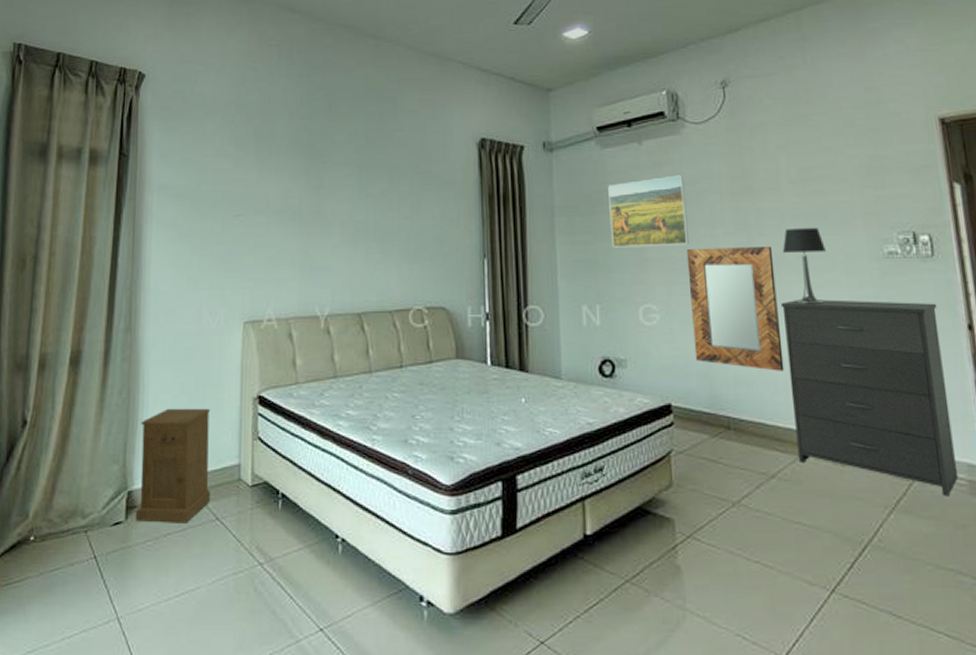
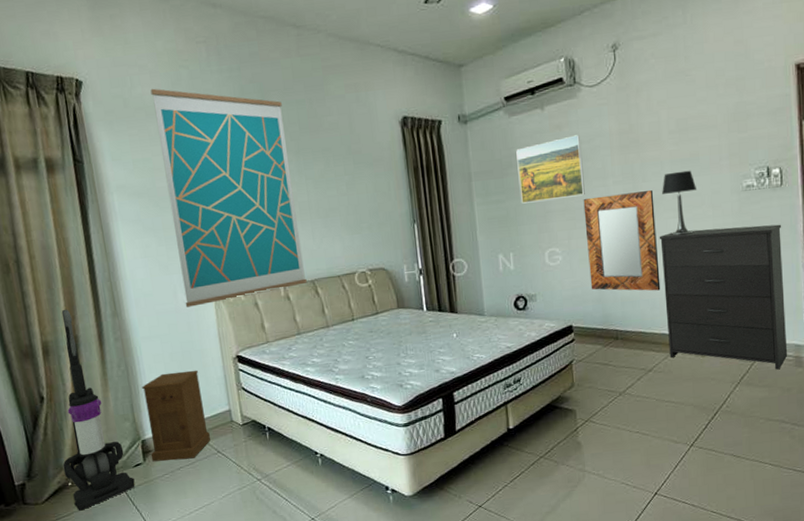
vacuum cleaner: none [28,317,109,577] -> present [61,309,135,511]
wall art: none [209,87,352,330] -> present [150,88,307,307]

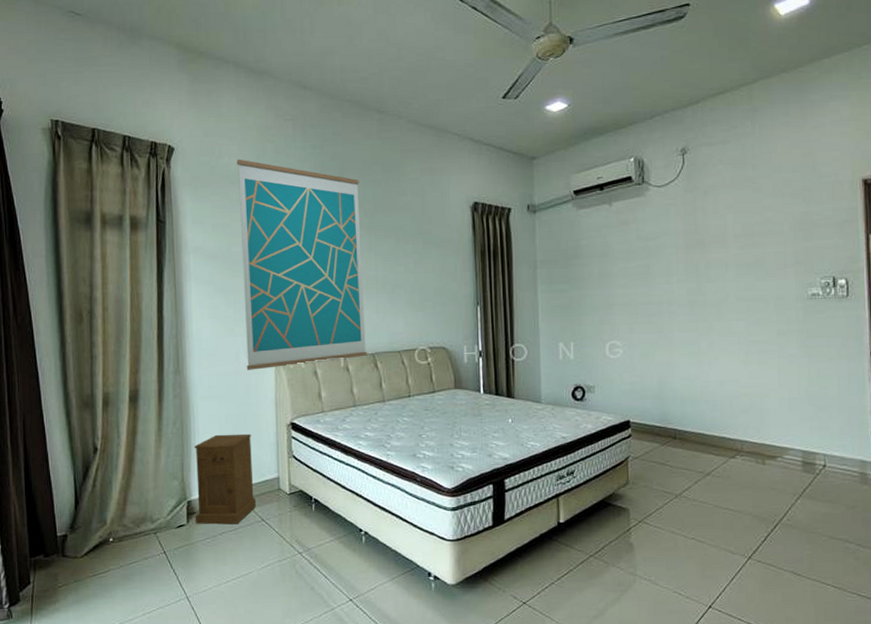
vacuum cleaner: present [61,309,135,511] -> none [107,362,176,569]
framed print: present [516,135,585,204] -> none [582,232,649,295]
home mirror: present [583,190,661,291] -> none [646,291,722,393]
dresser: present [659,224,788,370] -> none [721,334,853,485]
table lamp: present [661,170,698,235] -> none [725,274,762,338]

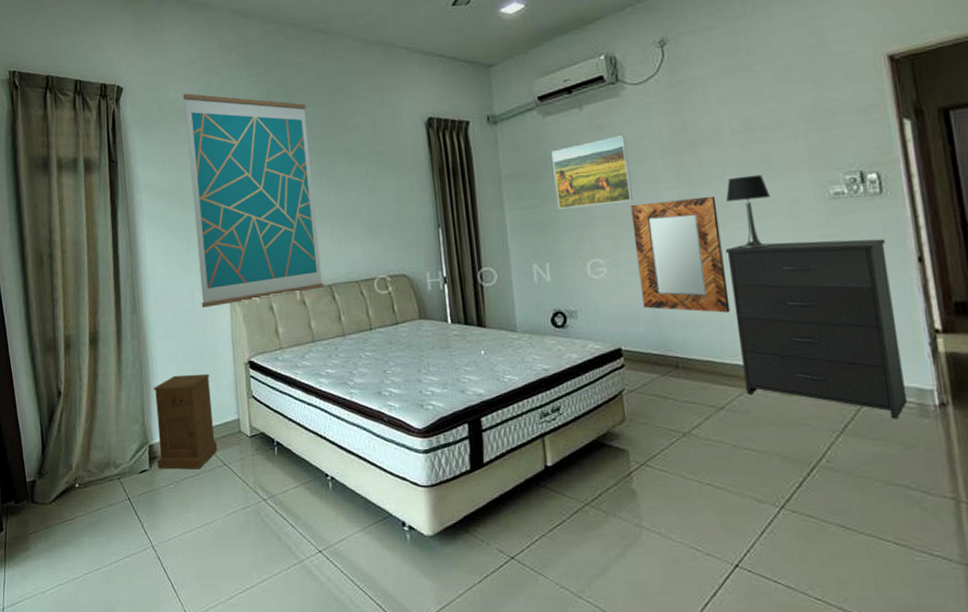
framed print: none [582,232,649,295] -> present [551,135,633,209]
home mirror: none [646,291,722,393] -> present [630,197,731,313]
dresser: none [721,334,853,485] -> present [725,239,908,419]
table lamp: none [725,274,762,338] -> present [725,174,771,248]

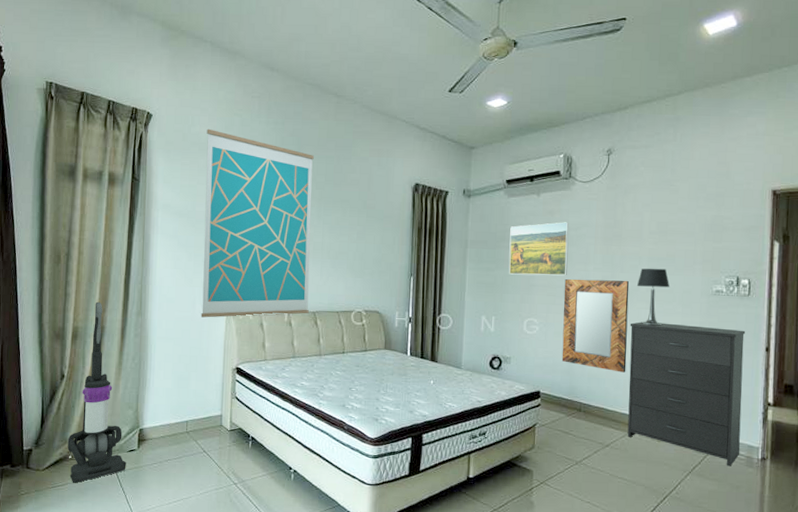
vacuum cleaner: none [72,304,139,515] -> present [67,301,126,483]
nightstand: present [153,373,217,470] -> none [145,372,201,453]

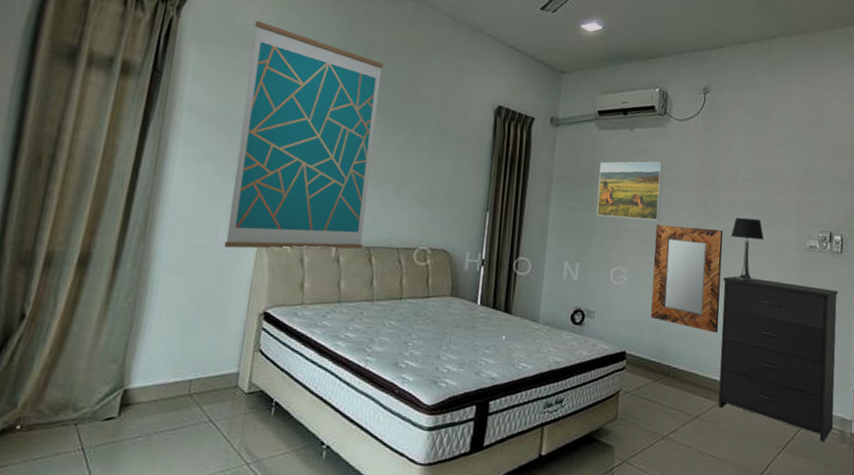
vacuum cleaner: present [67,301,126,483] -> none [14,220,99,464]

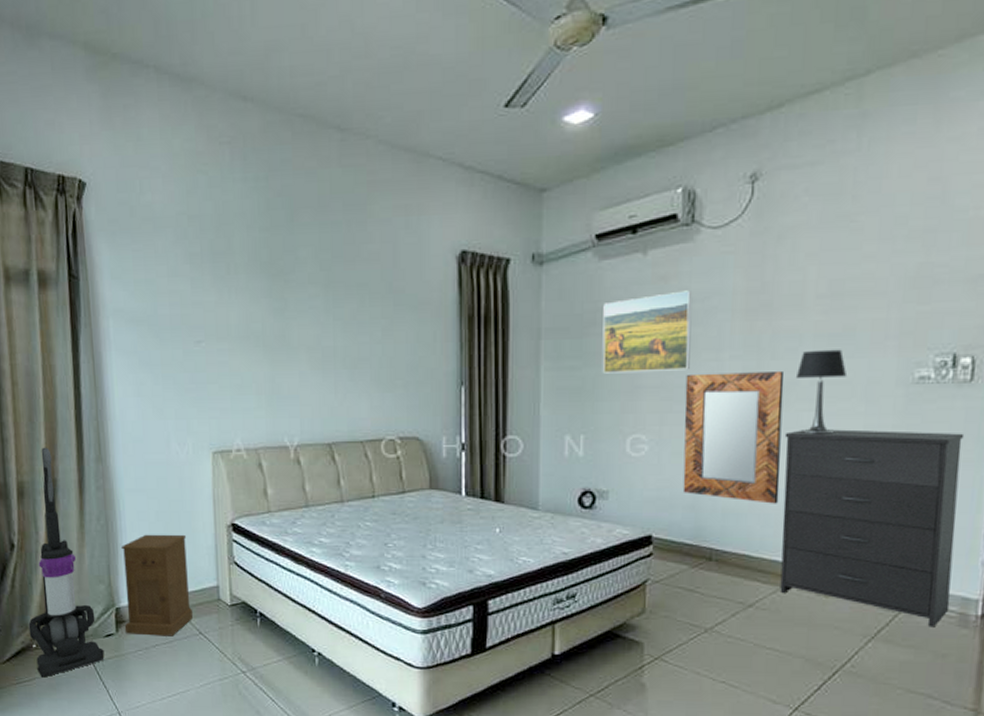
vacuum cleaner: none [14,220,99,464] -> present [28,447,105,678]
nightstand: none [128,315,216,423] -> present [120,534,193,637]
wall art: present [224,20,384,250] -> none [161,196,323,460]

